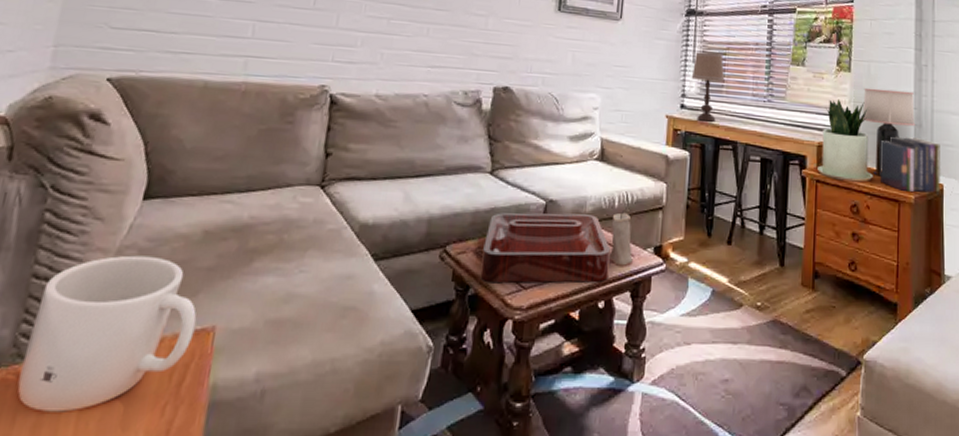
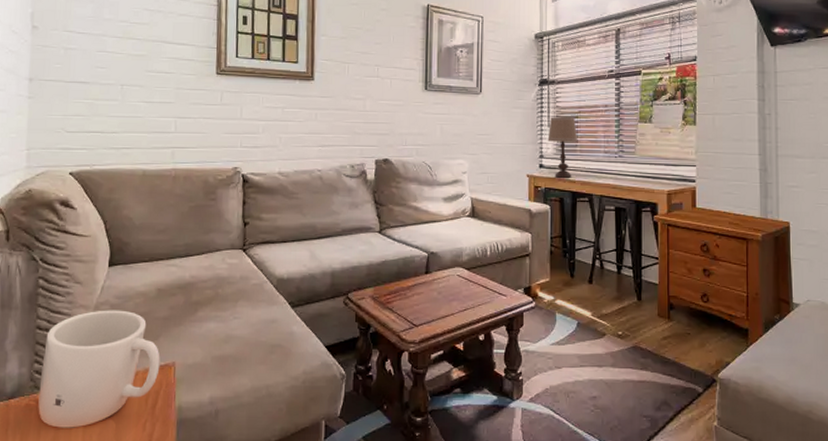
decorative tray: present [480,212,611,284] -> none [378,263,486,323]
candle: present [608,211,633,266] -> none [485,259,506,305]
planter: present [816,99,873,182] -> none [667,150,721,224]
table lamp: present [863,87,916,175] -> none [709,138,761,217]
books: present [879,136,940,193] -> none [727,181,786,231]

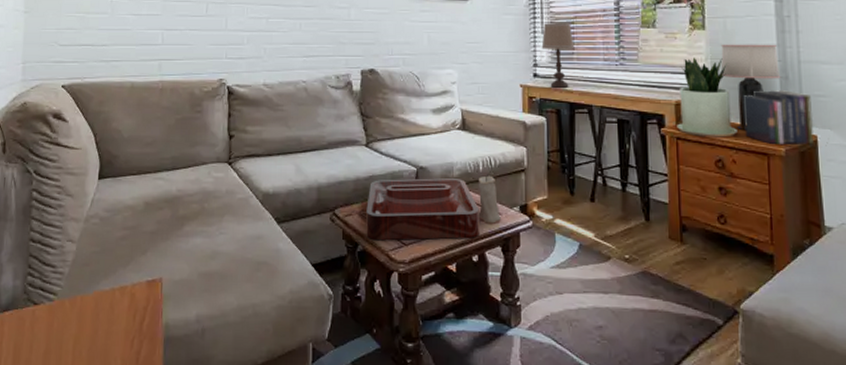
mug: present [38,310,161,428] -> none [31,223,148,343]
decorative tray: none [378,263,486,323] -> present [366,178,479,241]
candle: none [485,259,506,305] -> present [478,174,501,224]
planter: none [667,150,721,224] -> present [676,57,737,138]
table lamp: none [709,138,761,217] -> present [721,44,781,130]
books: none [727,181,786,231] -> present [743,90,814,145]

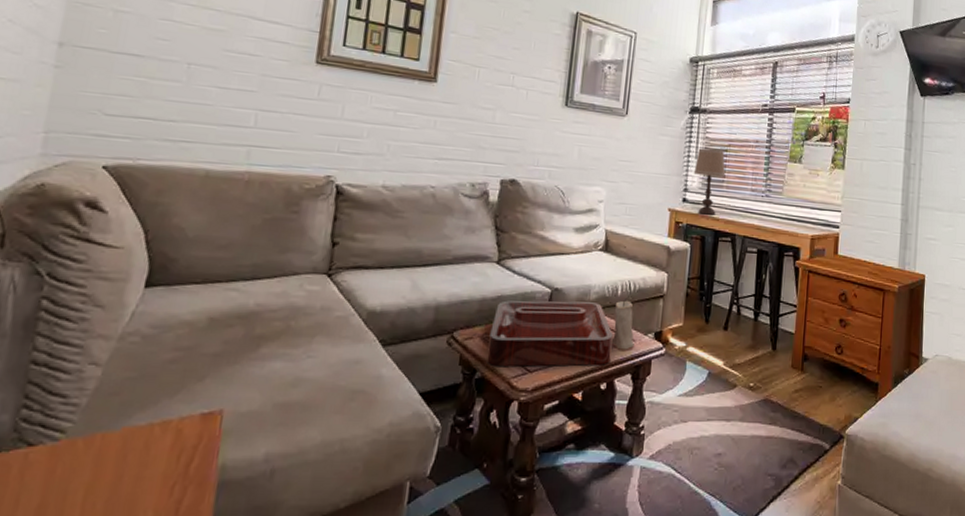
planter: present [676,57,737,138] -> none [809,194,861,273]
table lamp: present [721,44,781,130] -> none [854,184,902,266]
books: present [743,90,814,145] -> none [867,230,924,283]

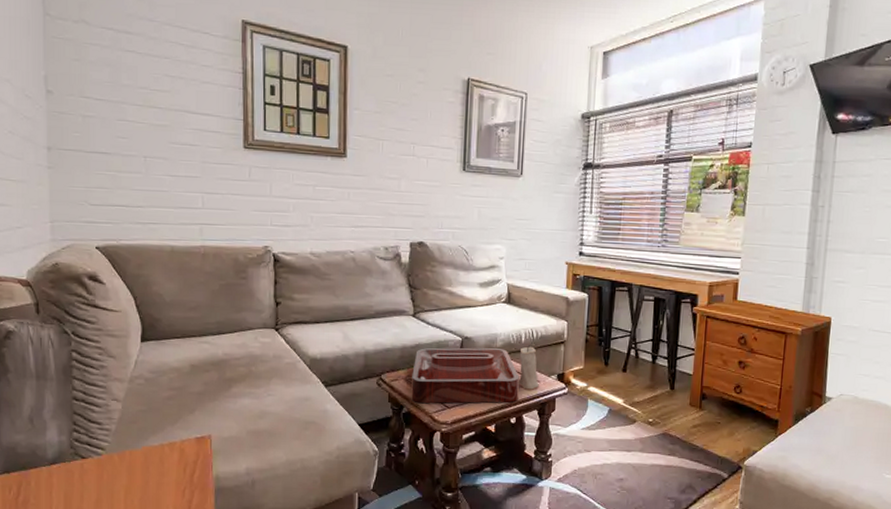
table lamp: present [693,148,726,215] -> none [589,203,621,267]

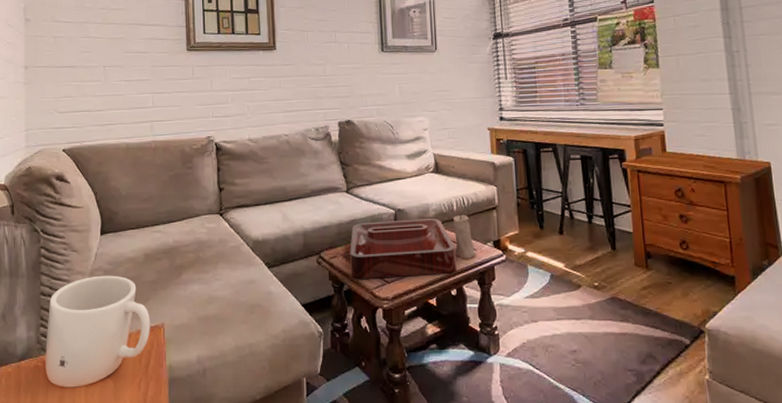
mug: none [80,383,196,493] -> present [45,275,151,387]

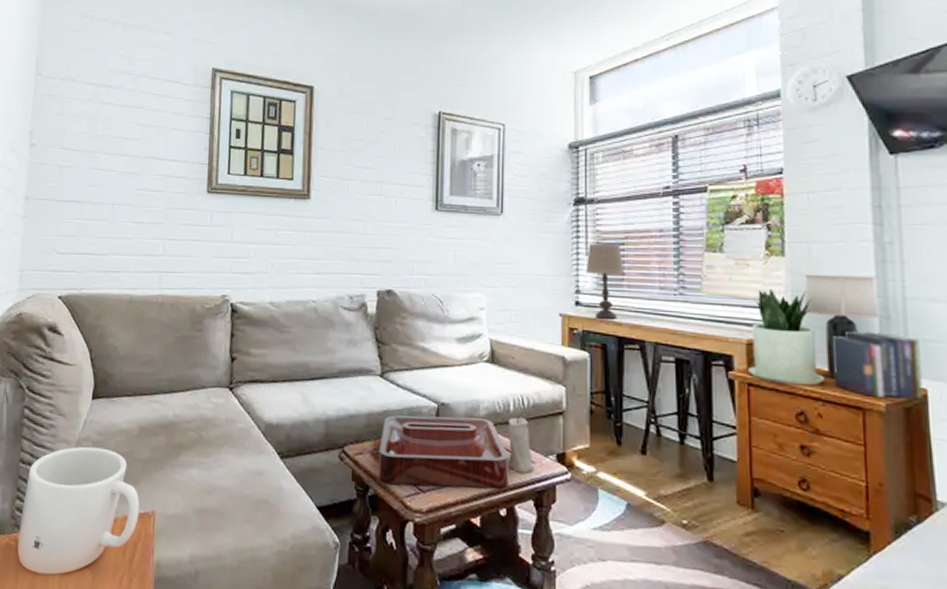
table lamp: none [506,68,537,129] -> present [585,243,625,319]
planter: none [636,94,695,169] -> present [747,288,825,386]
table lamp: none [675,78,733,160] -> present [804,274,881,378]
books: none [698,121,767,173] -> present [831,330,923,400]

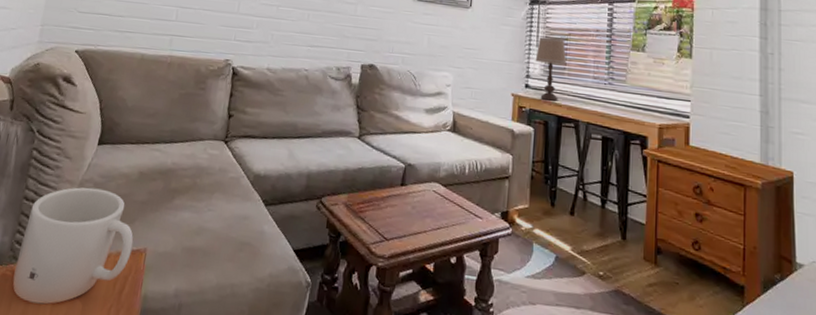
decorative tray: present [378,415,509,489] -> none [349,172,462,240]
candle: present [507,415,534,473] -> none [460,177,482,227]
planter: present [747,288,825,386] -> none [657,83,717,165]
table lamp: present [804,274,881,378] -> none [705,74,762,159]
books: present [831,330,923,400] -> none [723,121,790,180]

